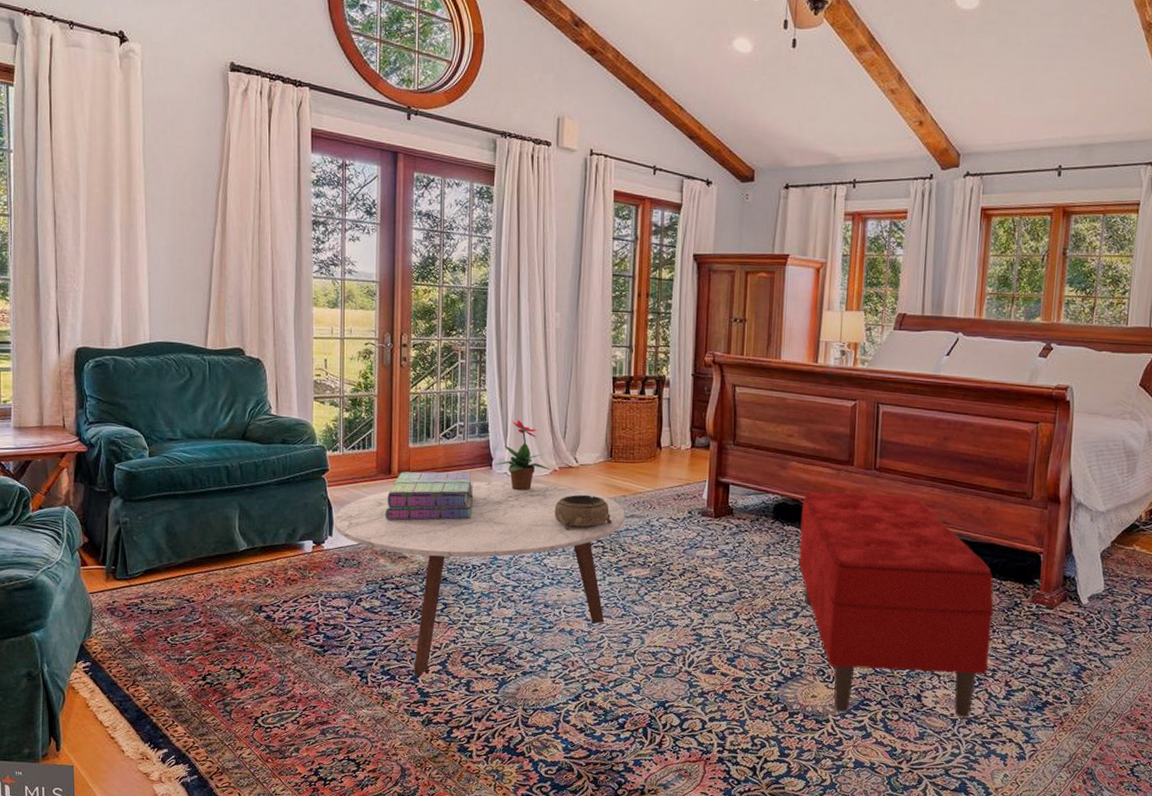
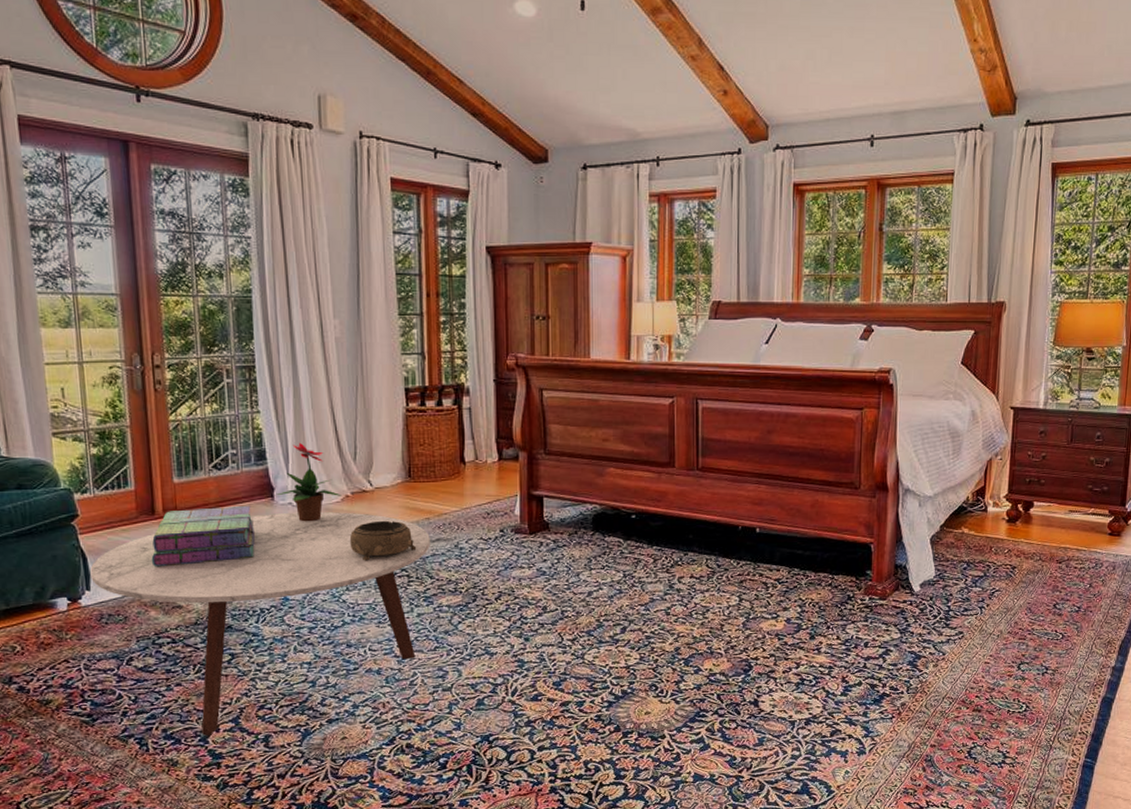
bench: present [798,492,995,718] -> none [622,495,828,726]

